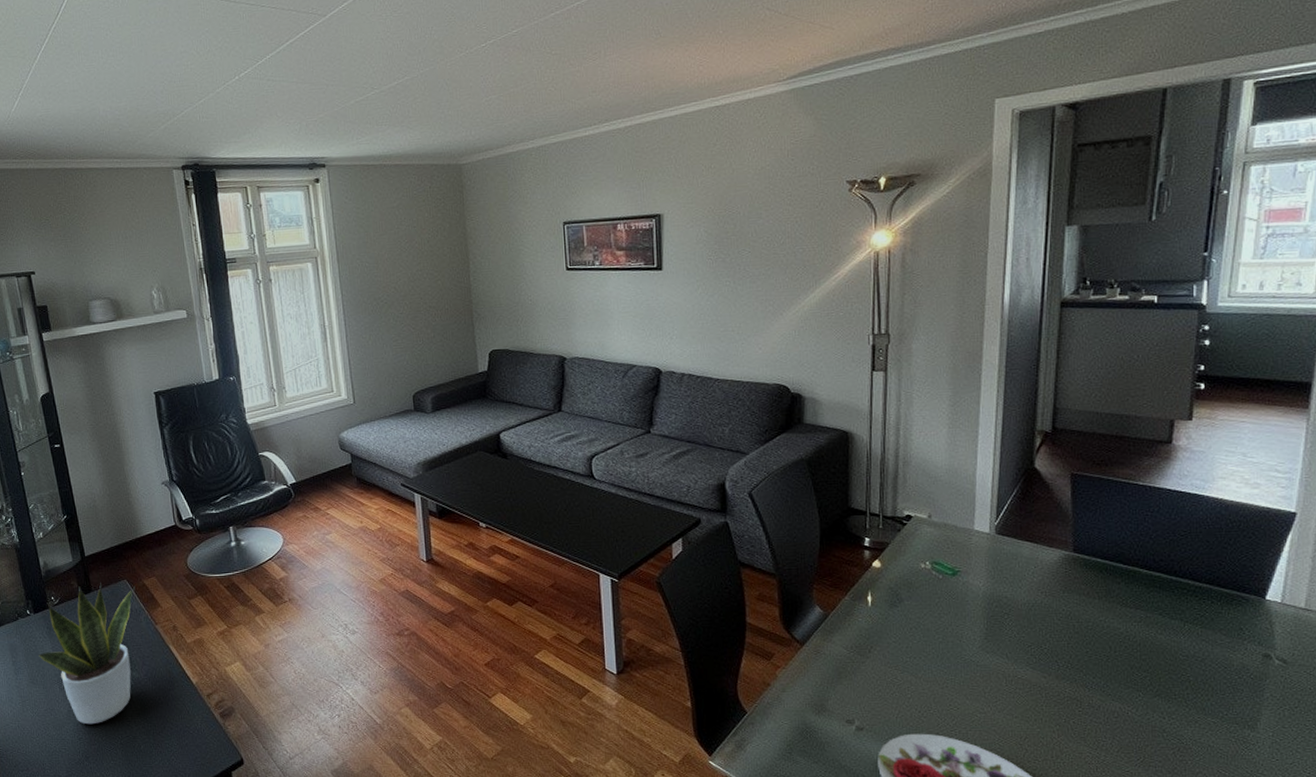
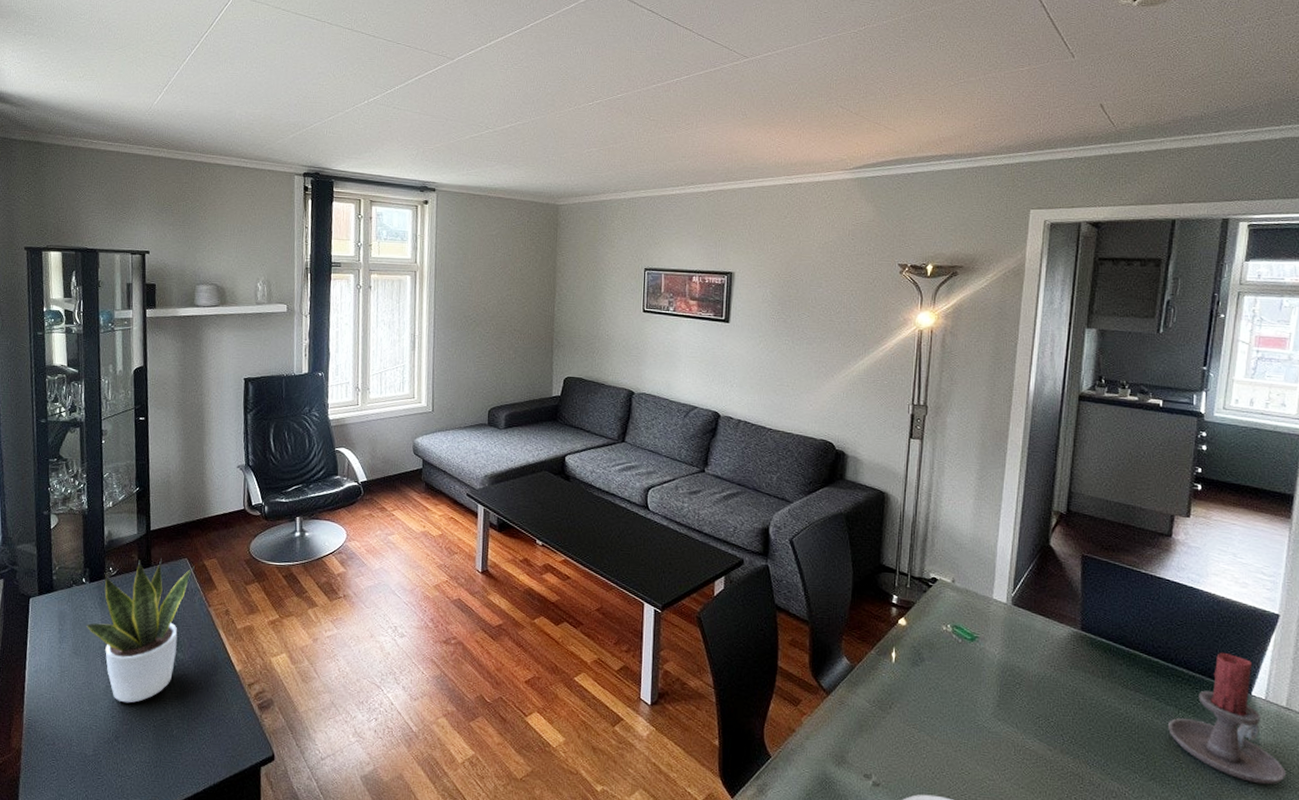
candle holder: none [1173,558,1305,689] -> present [1168,652,1286,785]

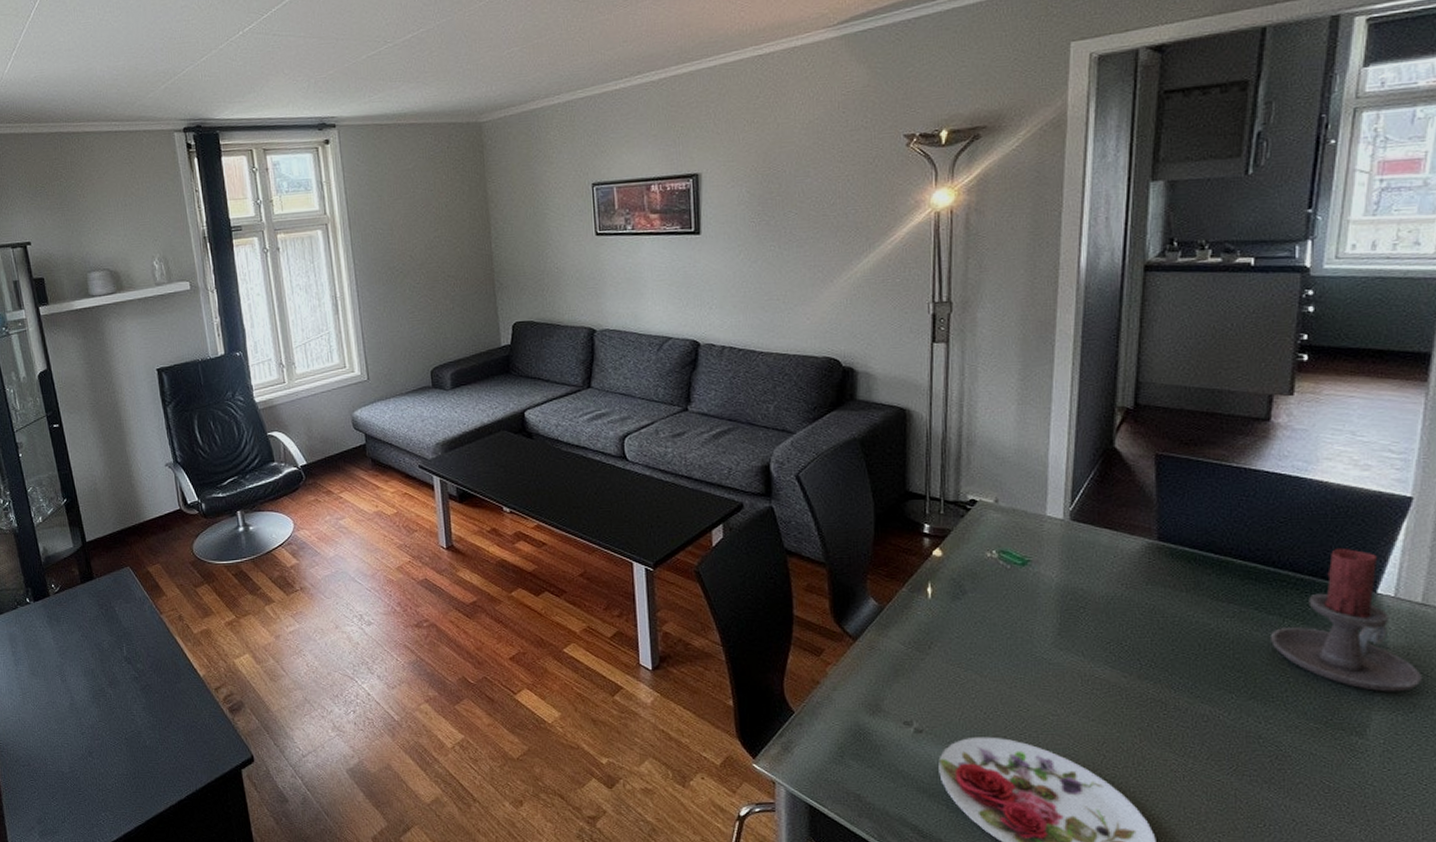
potted plant: present [87,559,195,703] -> none [39,571,139,719]

